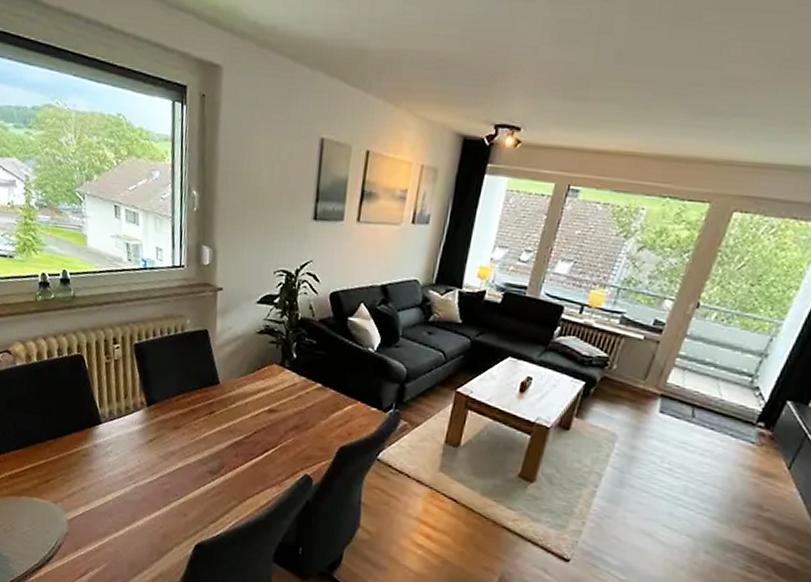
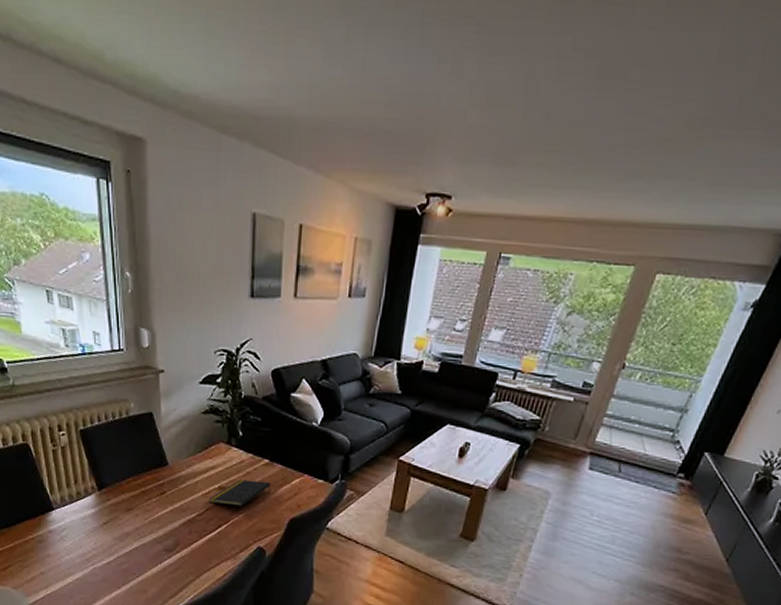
notepad: none [257,402,322,431] -> present [208,479,271,506]

